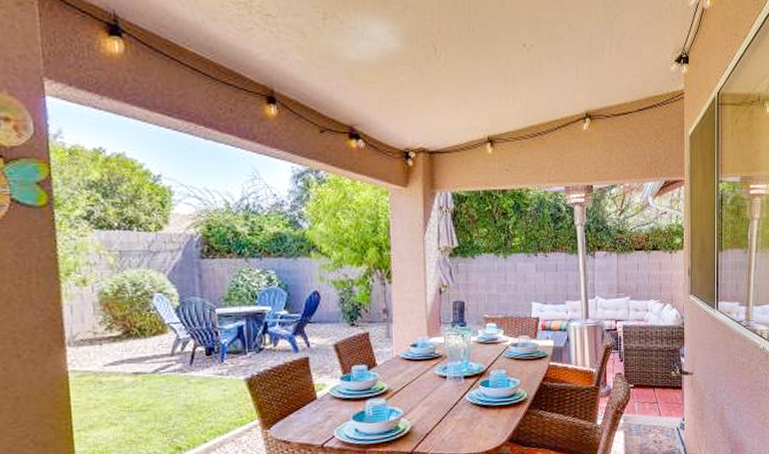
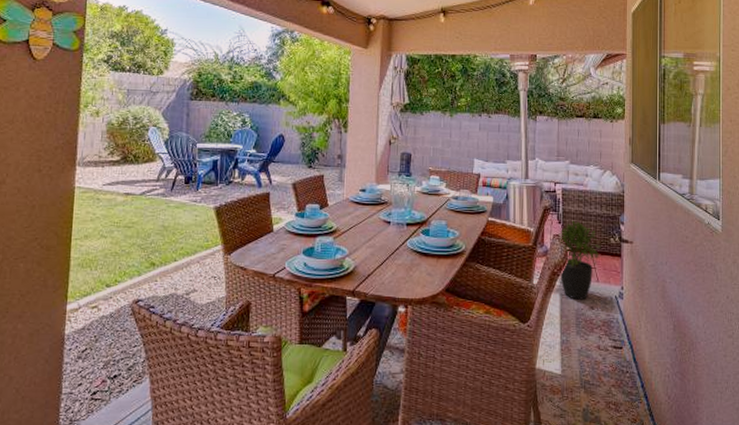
potted plant: none [620,357,664,436] -> present [557,220,602,300]

